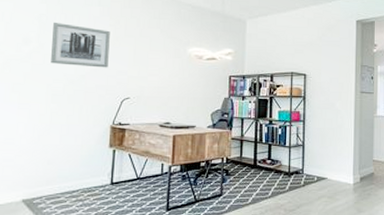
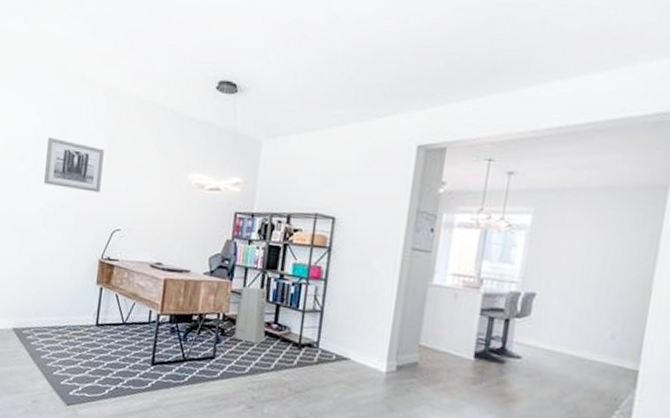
air purifier: none [237,133,262,178] -> present [234,286,267,344]

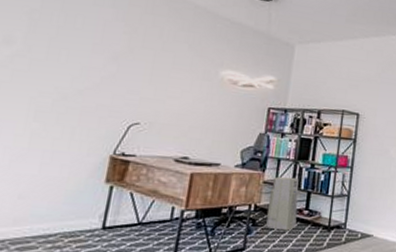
wall art: present [44,136,104,193] -> none [39,20,123,84]

